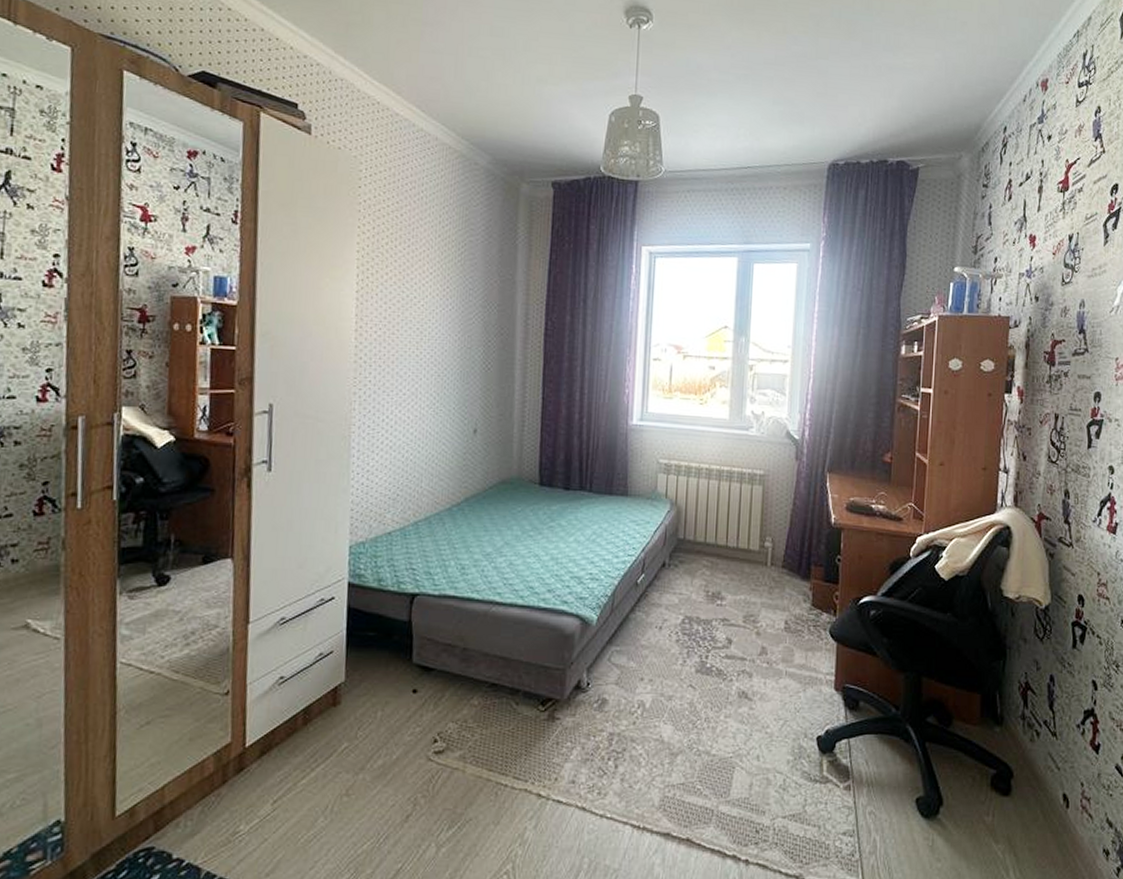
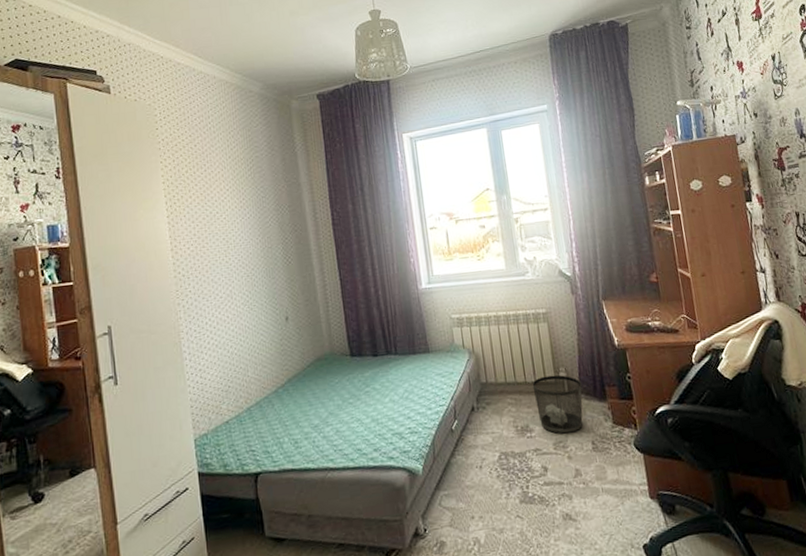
waste bin: none [733,543,786,608] -> present [532,374,583,434]

